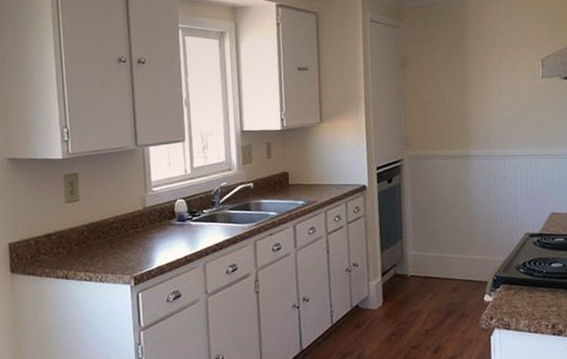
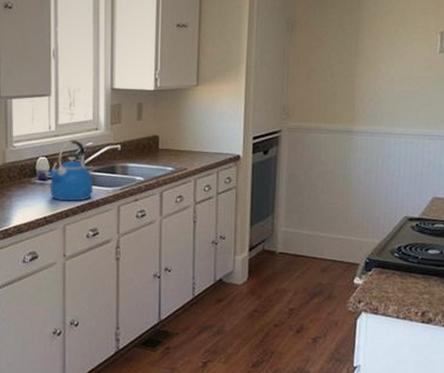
kettle: none [186,181,230,241] -> present [48,140,93,201]

